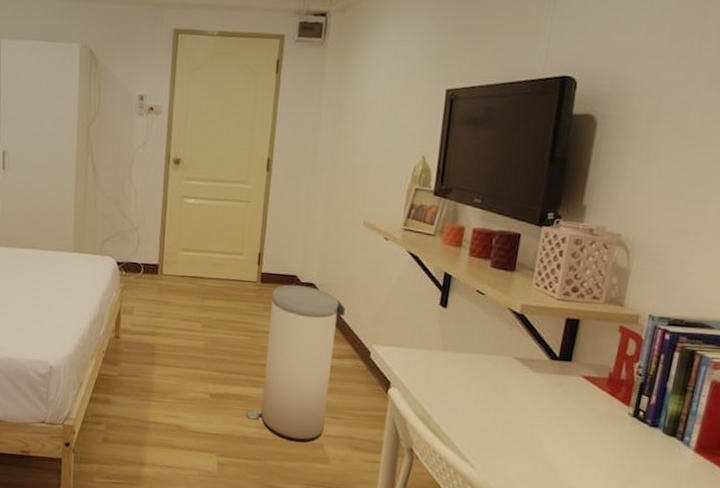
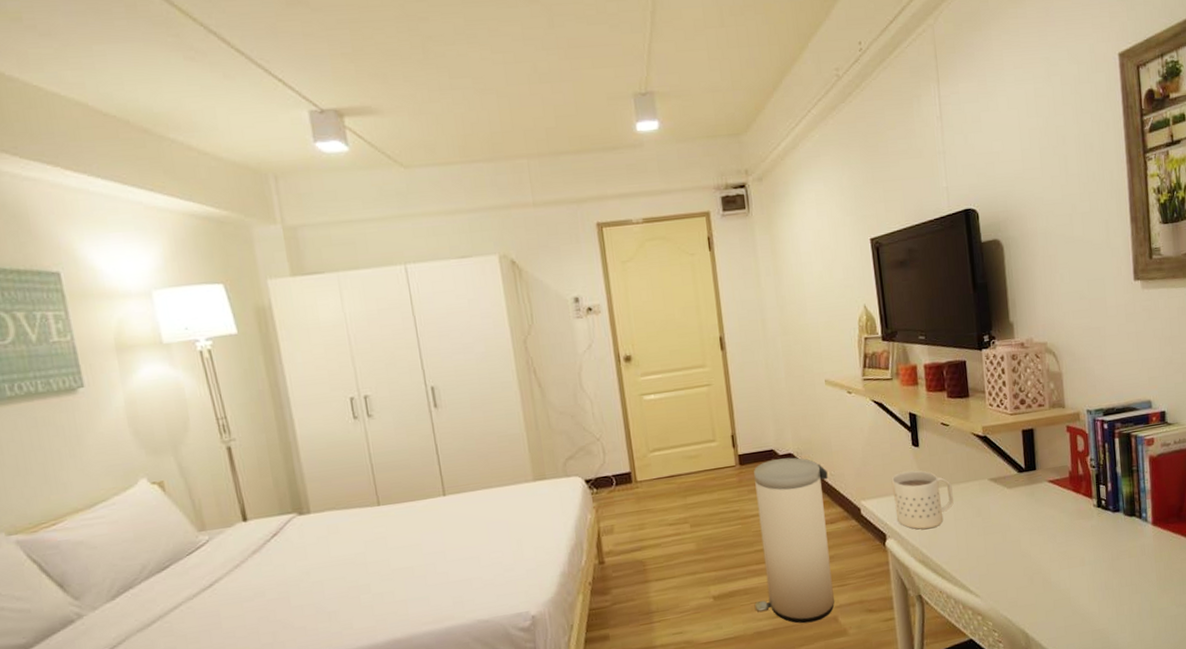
mug: none [406,328,473,390] -> present [891,470,954,529]

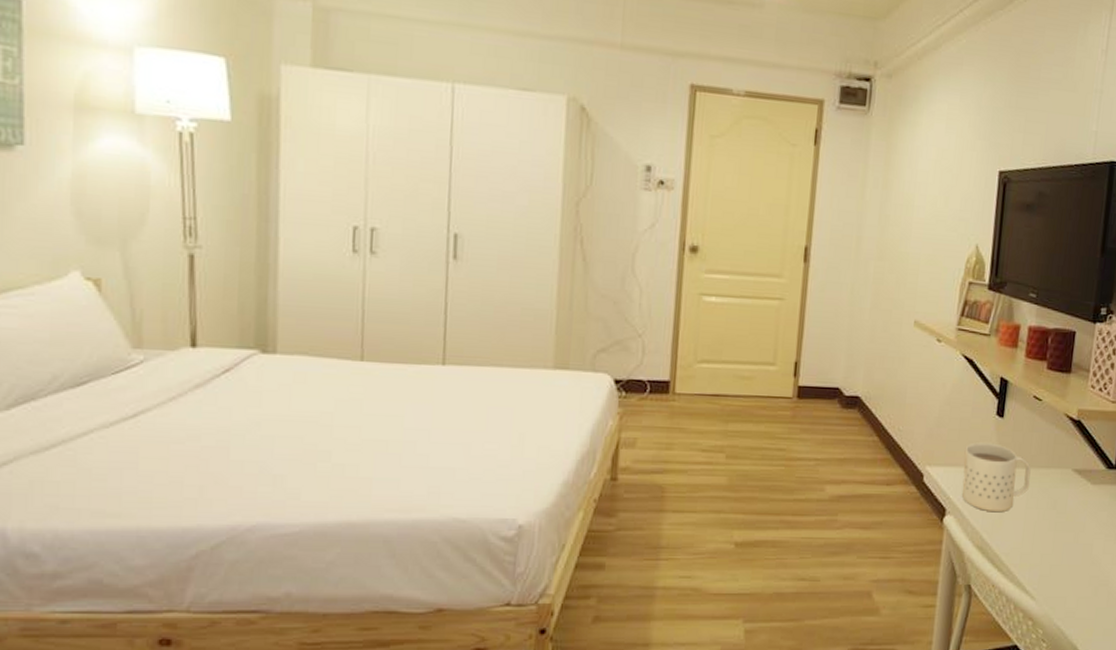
pedal bin: present [754,457,834,623] -> none [780,399,895,593]

